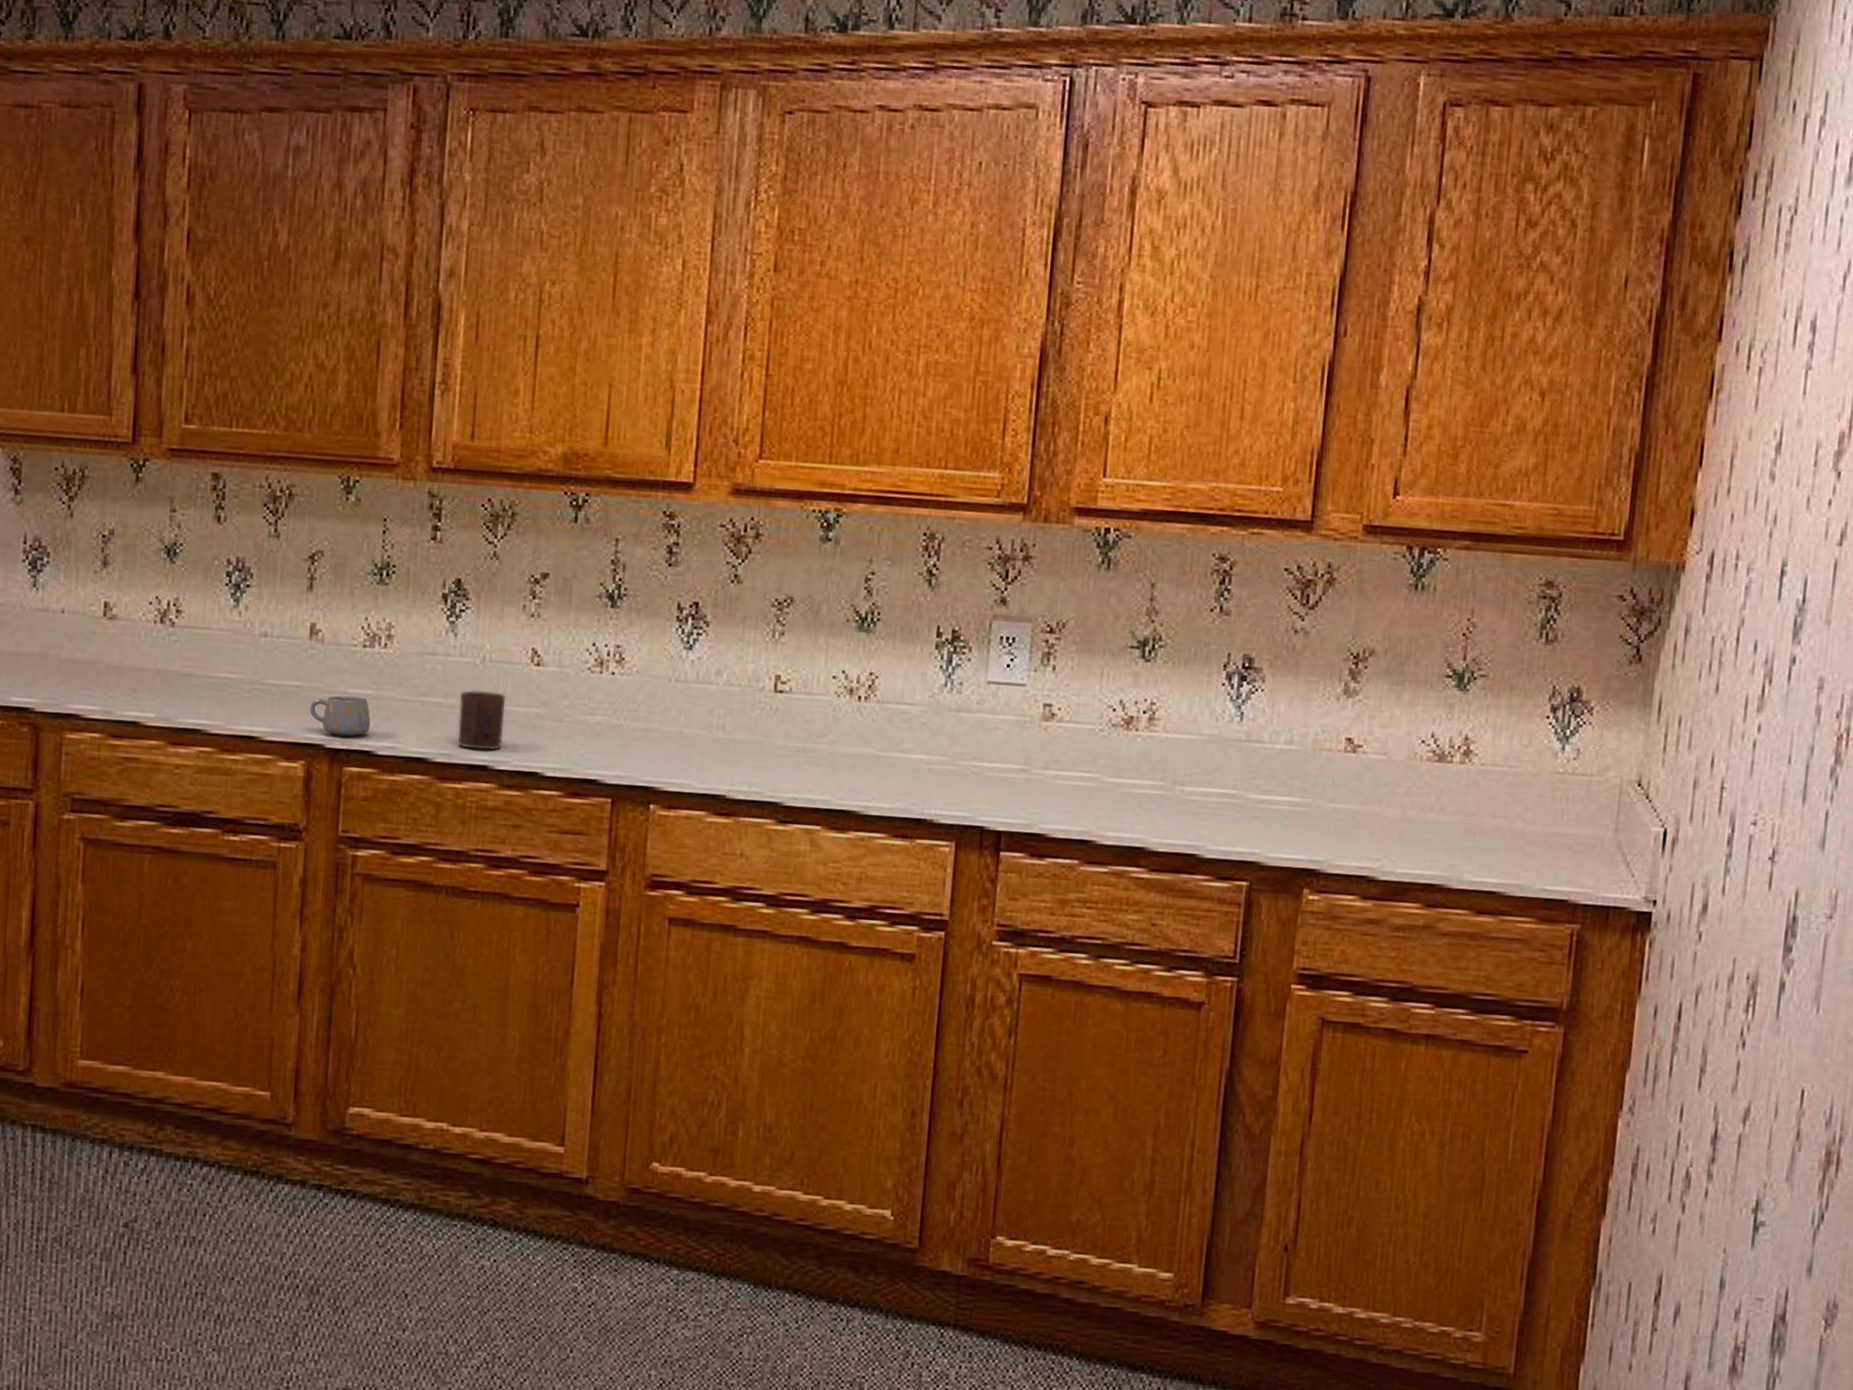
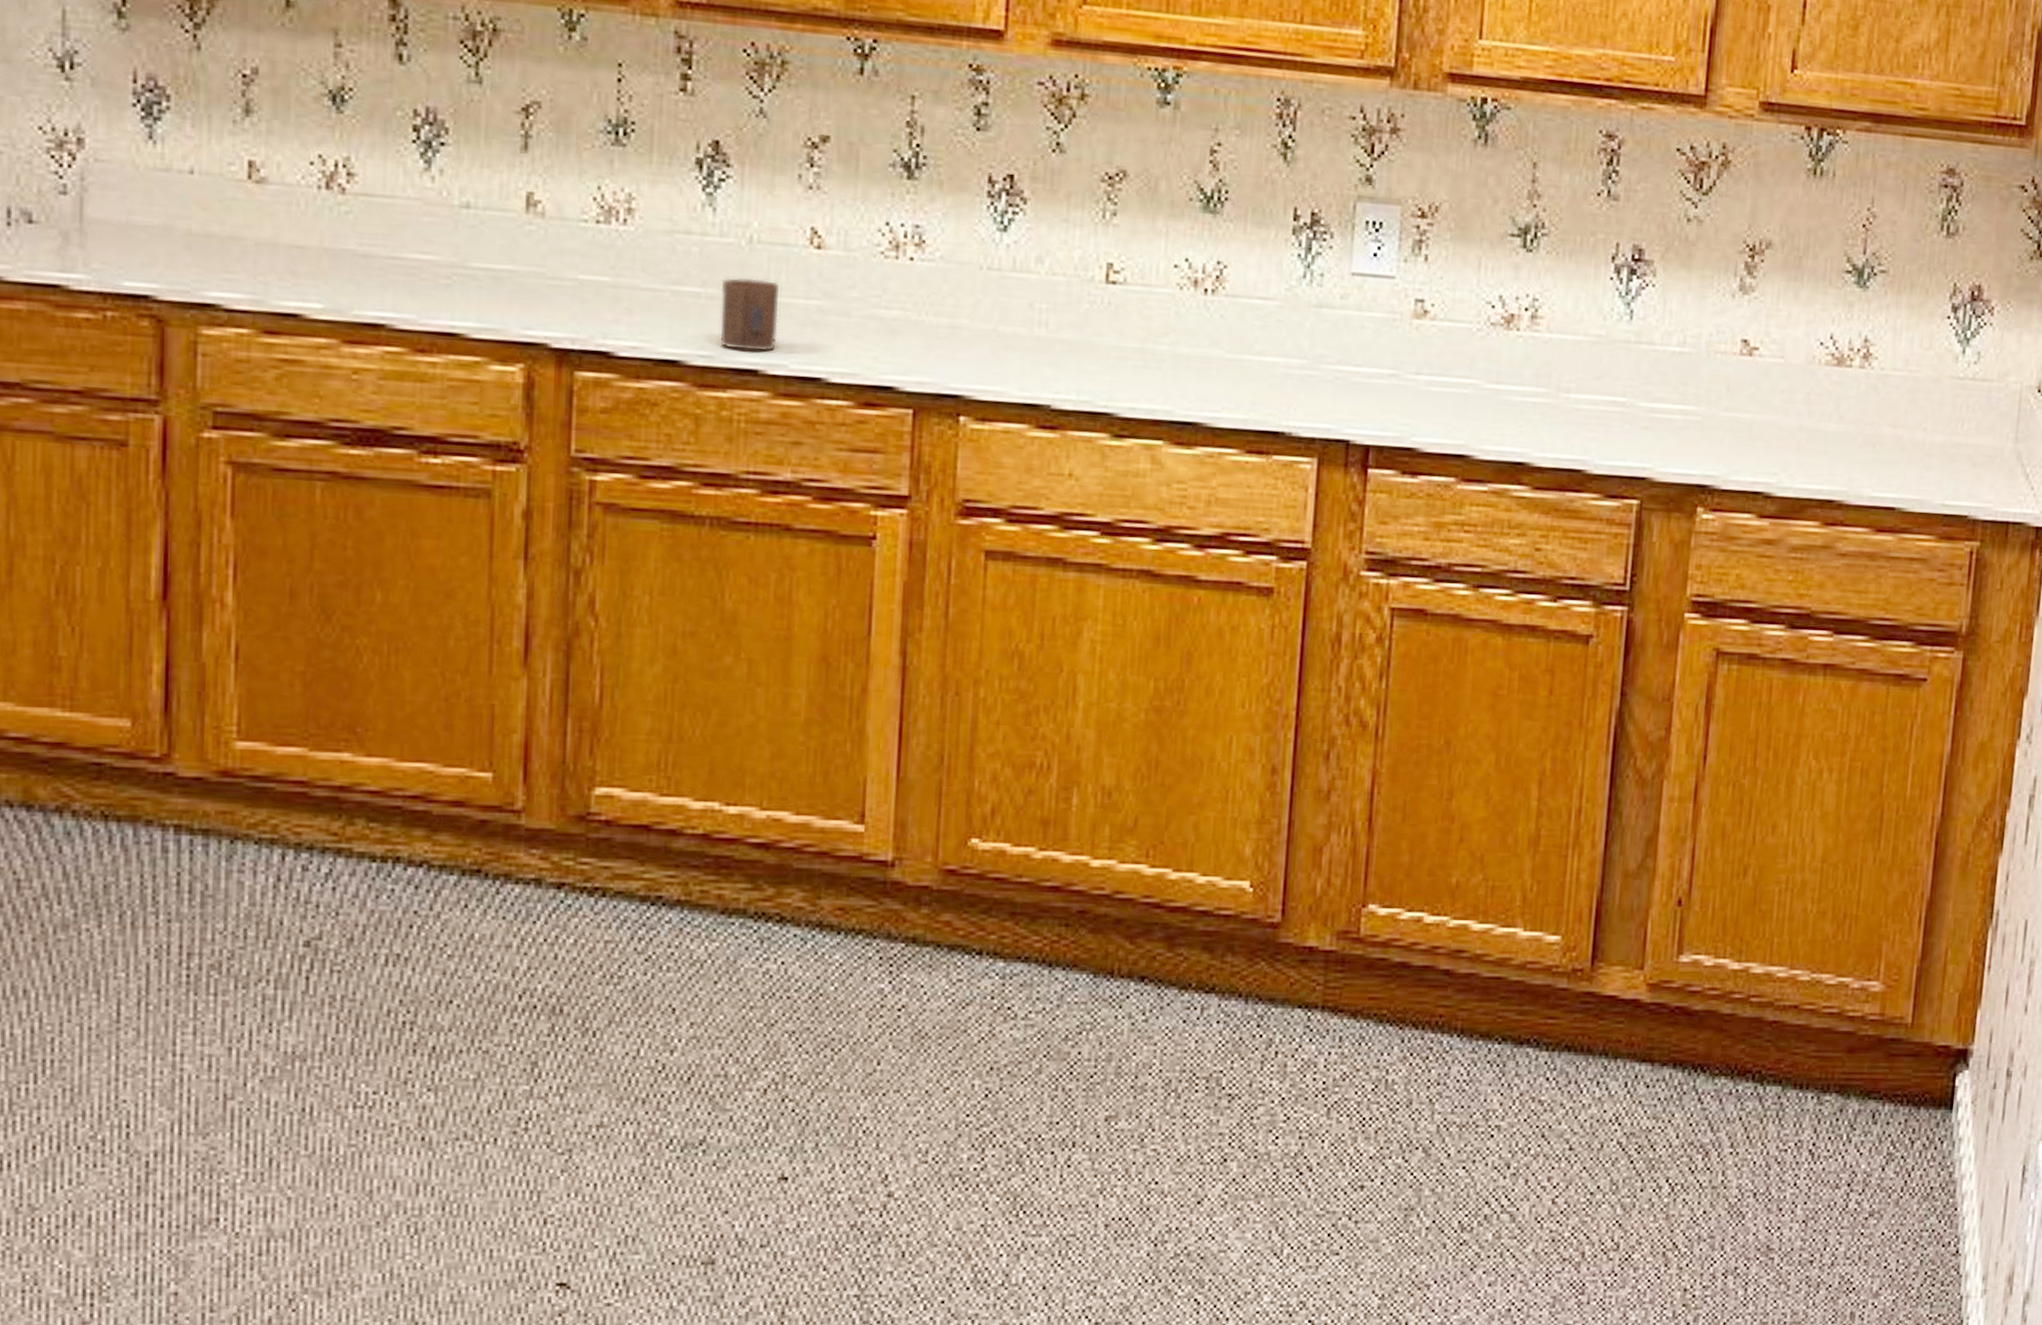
mug: present [310,695,371,737] -> none [529,283,609,334]

